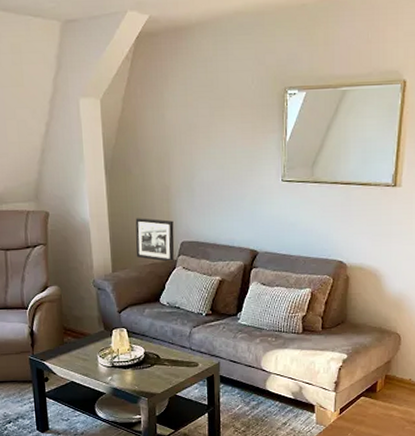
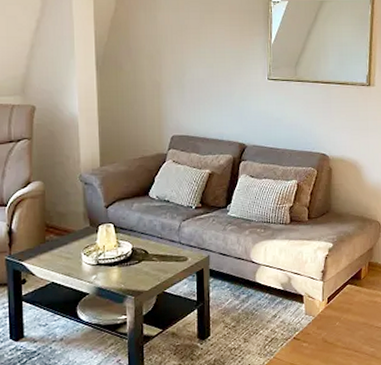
picture frame: present [135,218,175,263] -> none [125,112,165,156]

